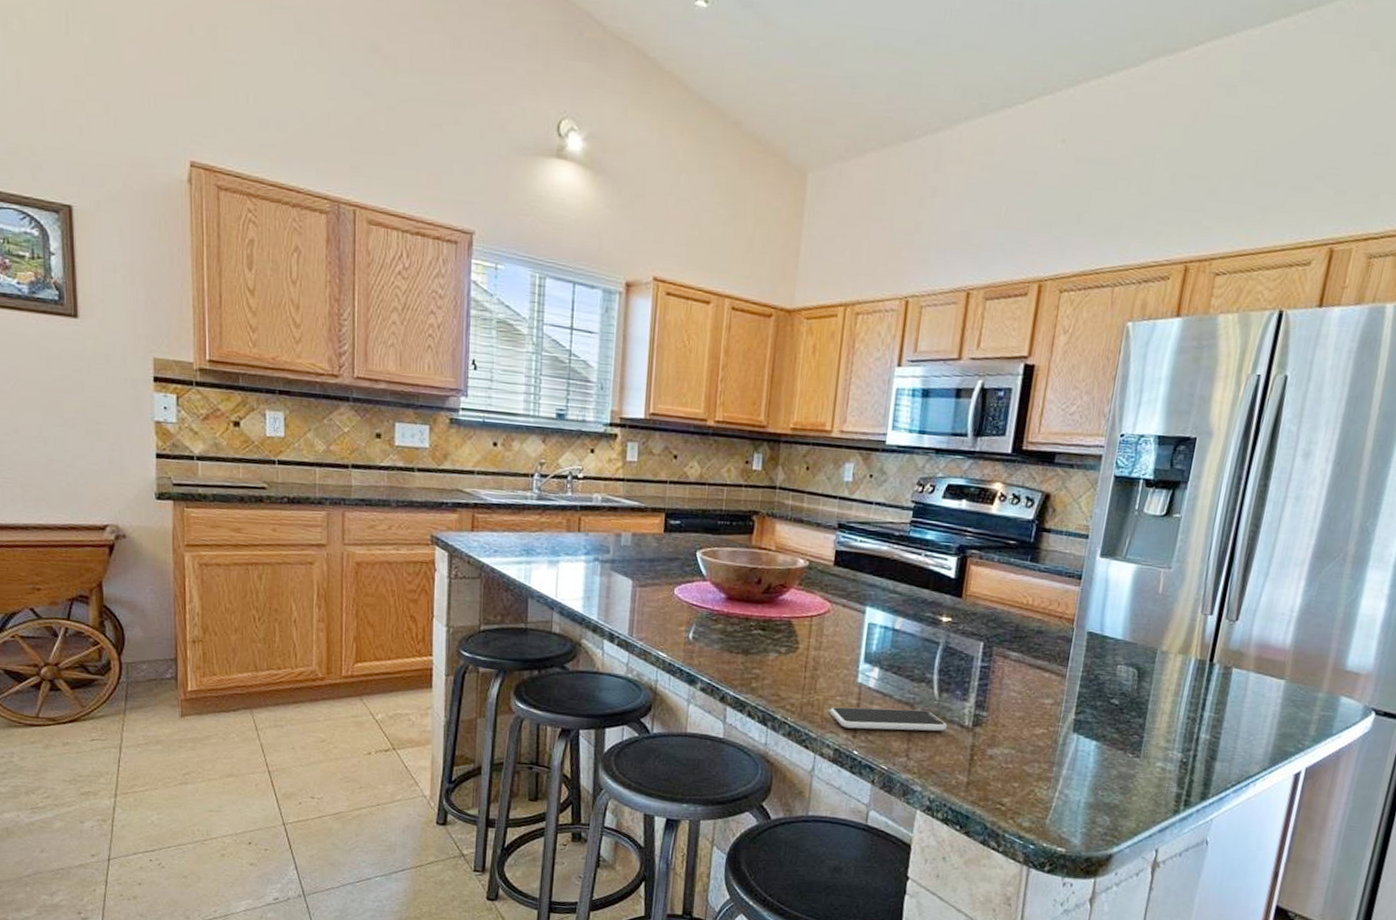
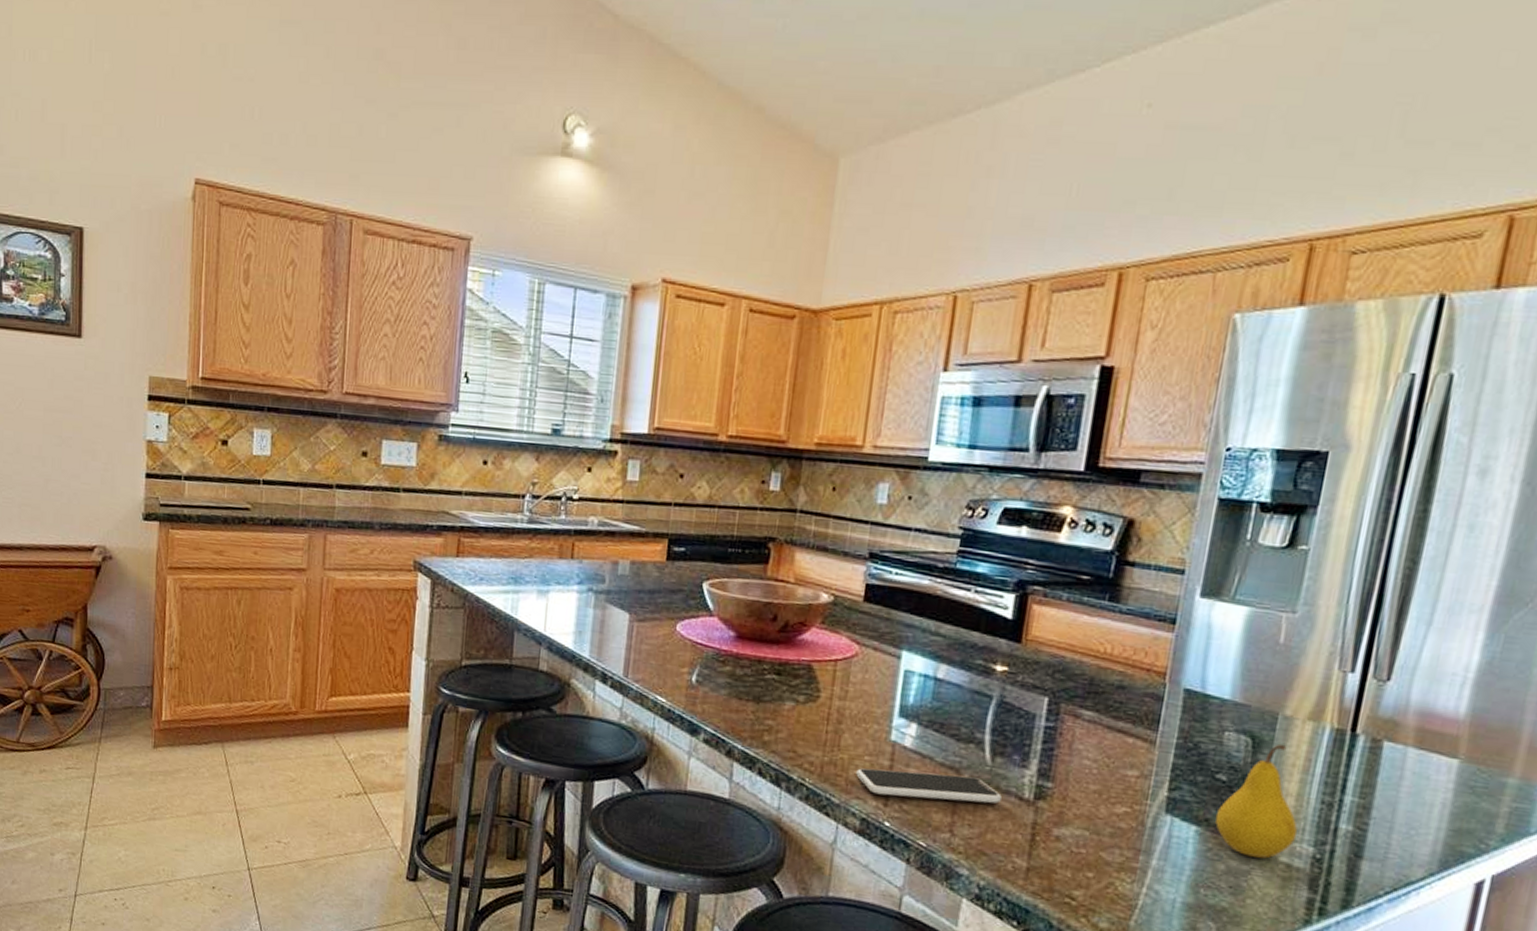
fruit: none [1110,673,1170,764] -> present [1215,744,1298,859]

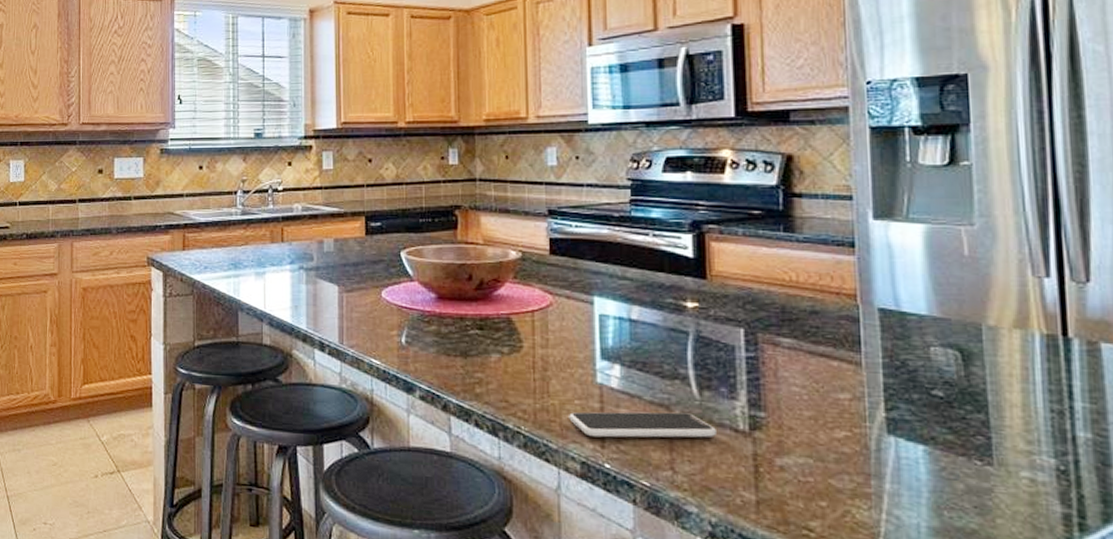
fruit: present [1215,744,1298,859] -> none [941,354,1034,474]

